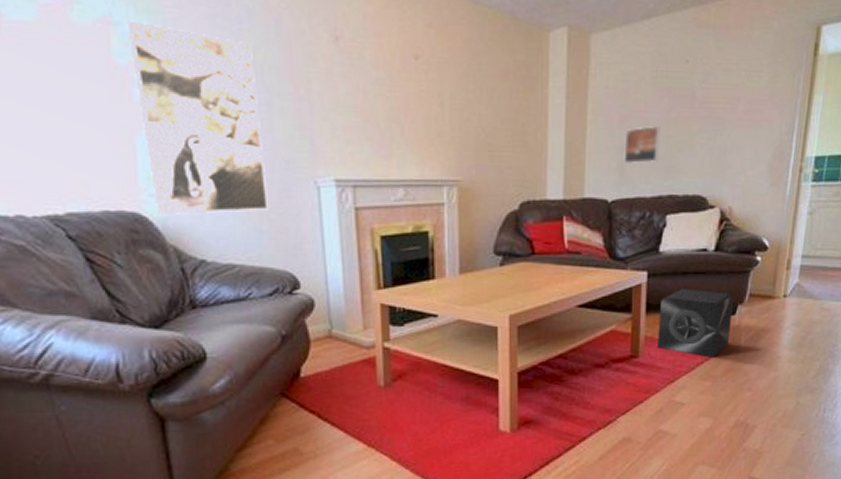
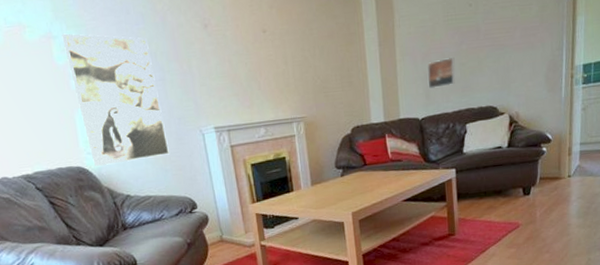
speaker: present [656,288,734,357] -> none [468,178,528,230]

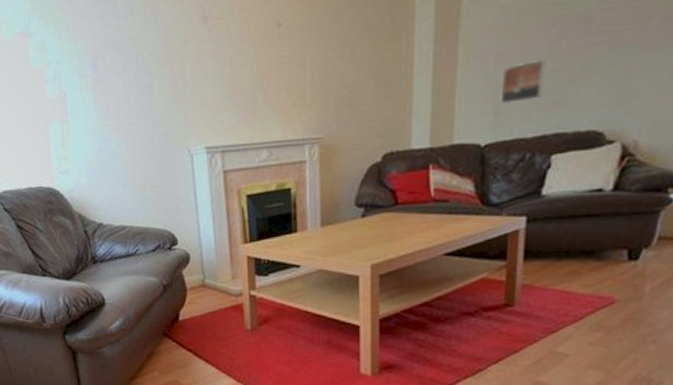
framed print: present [61,33,170,166] -> none [39,30,152,188]

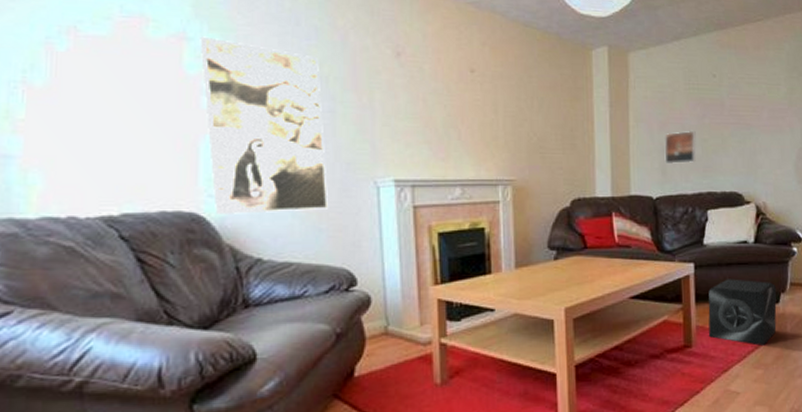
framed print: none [39,30,152,188] -> present [199,36,329,214]
speaker: none [536,233,638,307] -> present [708,279,777,346]

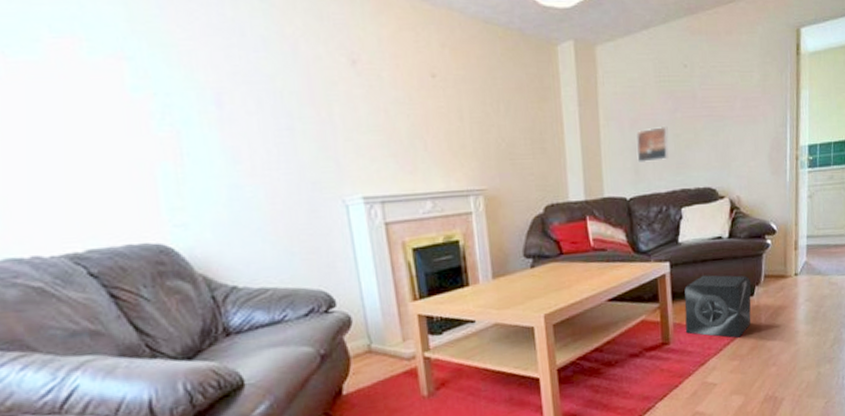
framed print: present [199,36,329,214] -> none [140,54,299,244]

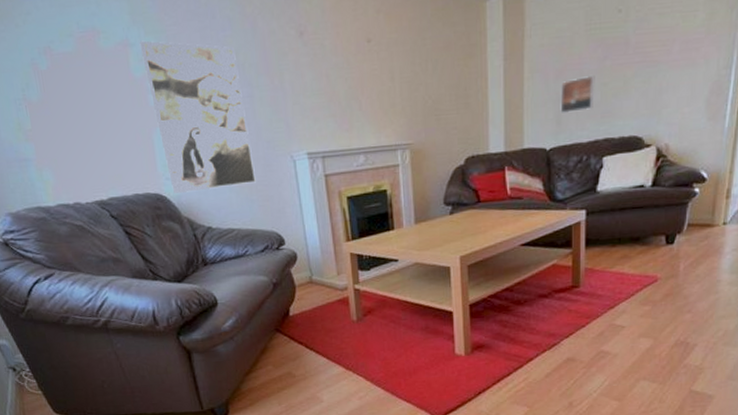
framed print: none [140,54,299,244] -> present [139,40,257,193]
speaker: present [684,275,752,338] -> none [596,223,672,284]

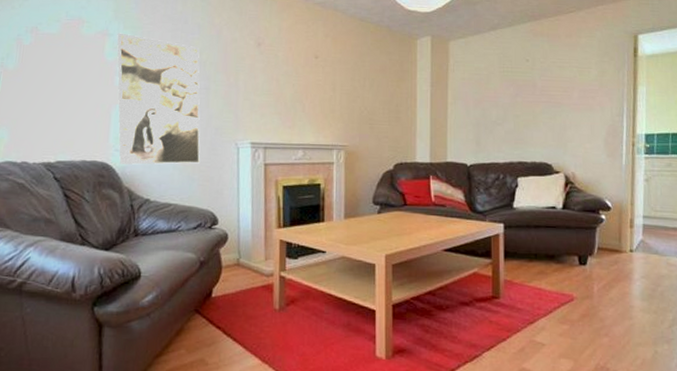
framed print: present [560,75,595,113] -> none [479,107,509,136]

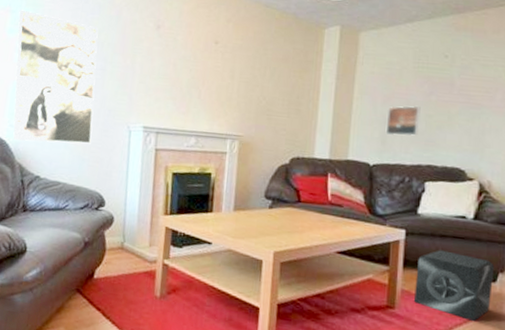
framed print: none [479,107,509,136] -> present [385,105,421,136]
speaker: none [515,240,584,303] -> present [413,250,495,321]

